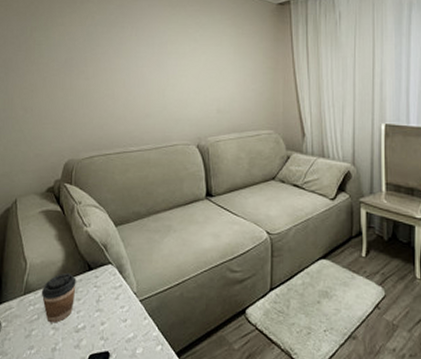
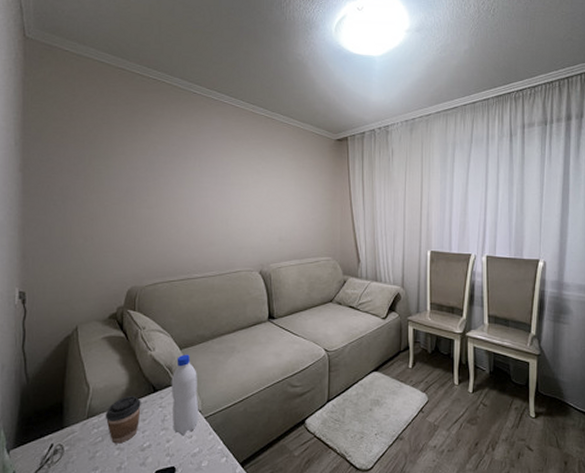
water bottle: none [106,231,134,319] -> present [171,354,199,436]

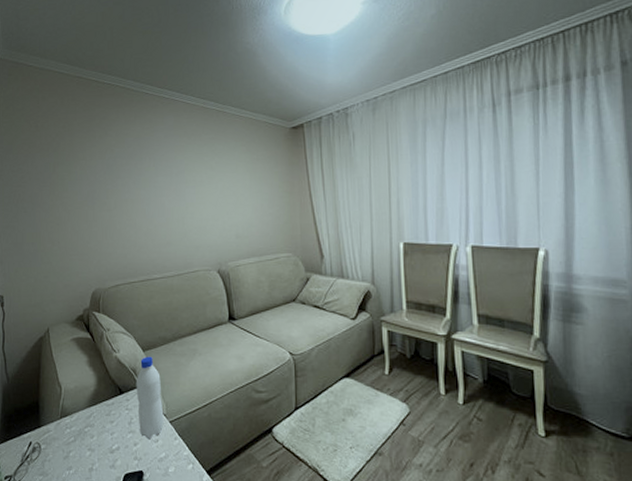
coffee cup: present [105,395,141,444] -> none [76,396,109,445]

